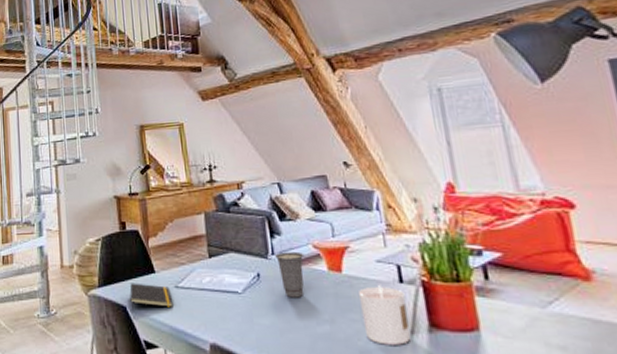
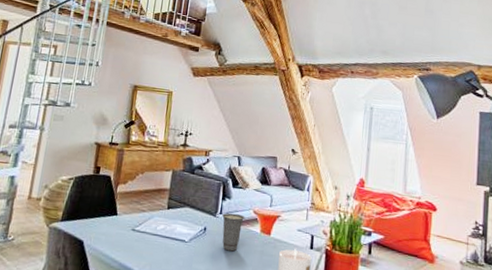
notepad: present [129,283,173,312] -> none [88,221,128,247]

